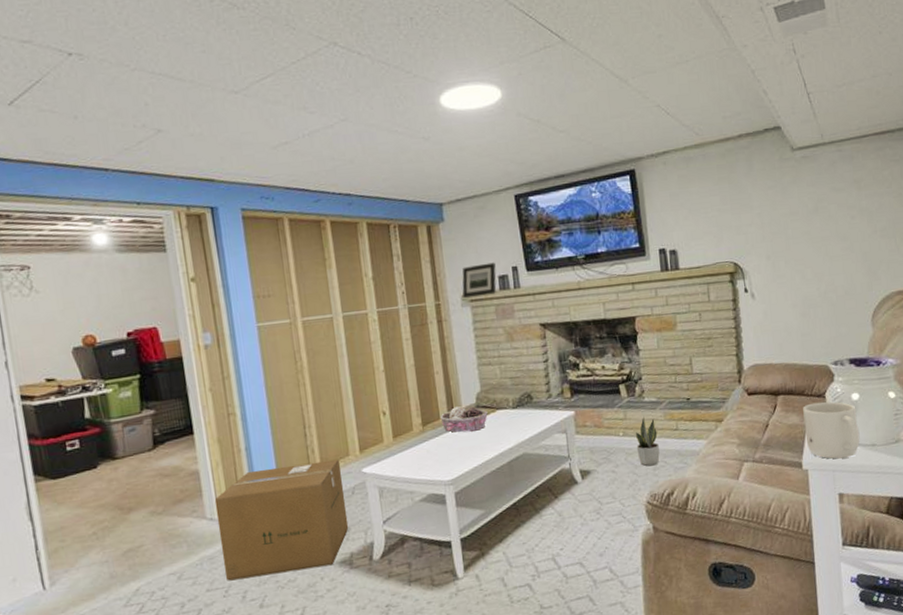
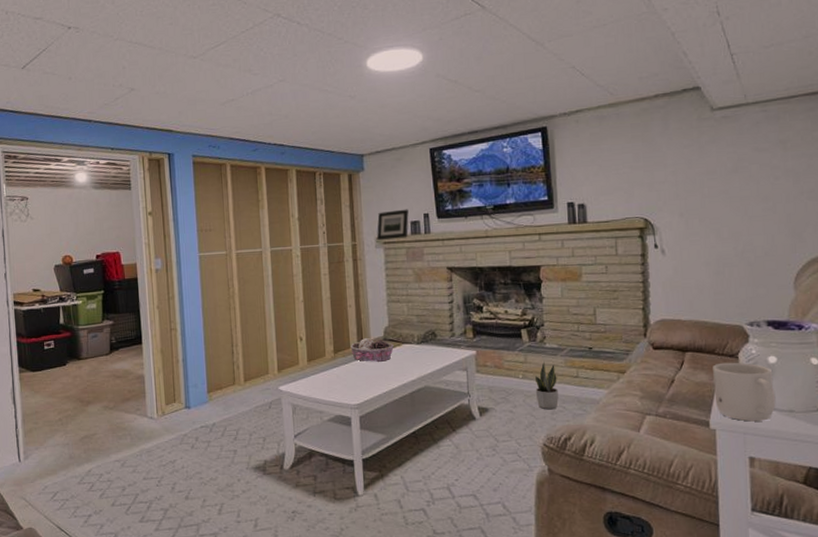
box: present [214,459,349,581] -> none [155,376,265,473]

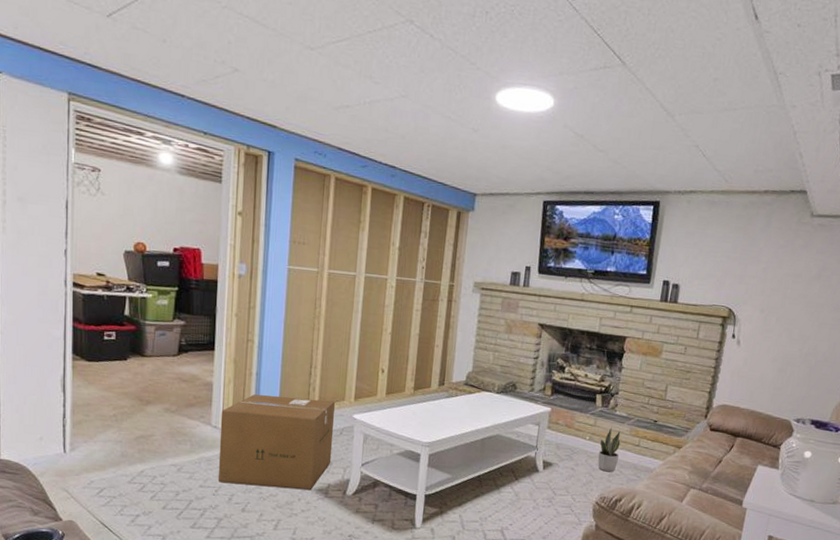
box: none [155,376,265,473] -> present [218,394,336,491]
decorative basket: present [350,337,394,362] -> none [431,379,474,405]
picture frame: present [377,209,409,240] -> none [476,256,512,288]
mug: present [712,362,776,422] -> none [752,451,806,507]

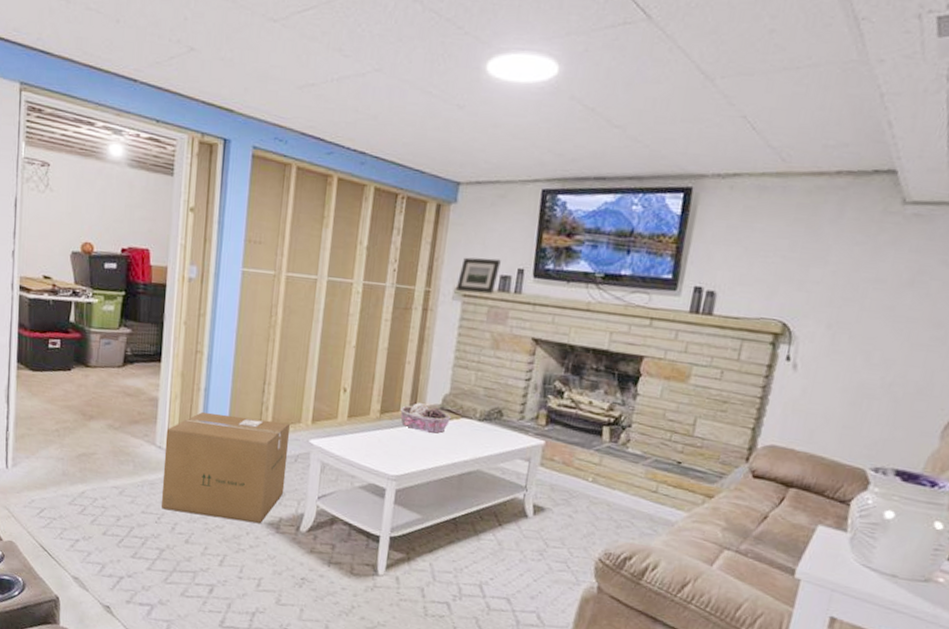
decorative basket: none [431,379,474,405] -> present [400,402,451,434]
picture frame: none [476,256,512,288] -> present [456,257,501,295]
potted plant: present [598,427,621,472] -> none [602,467,633,523]

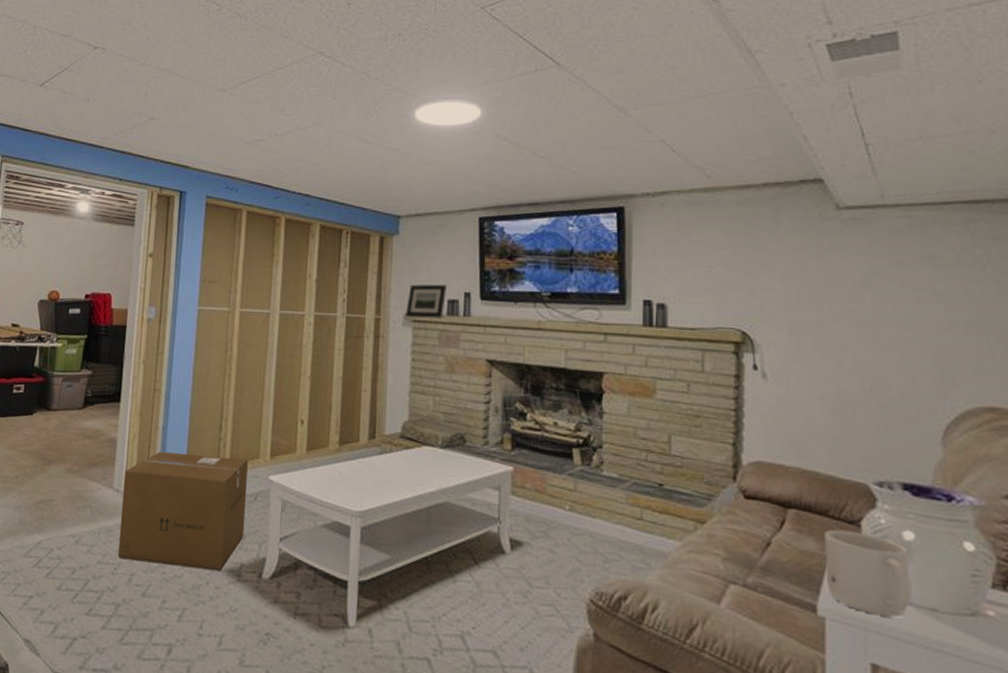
decorative basket: present [400,402,451,434] -> none [359,431,412,464]
mug: none [808,507,886,581] -> present [823,529,912,618]

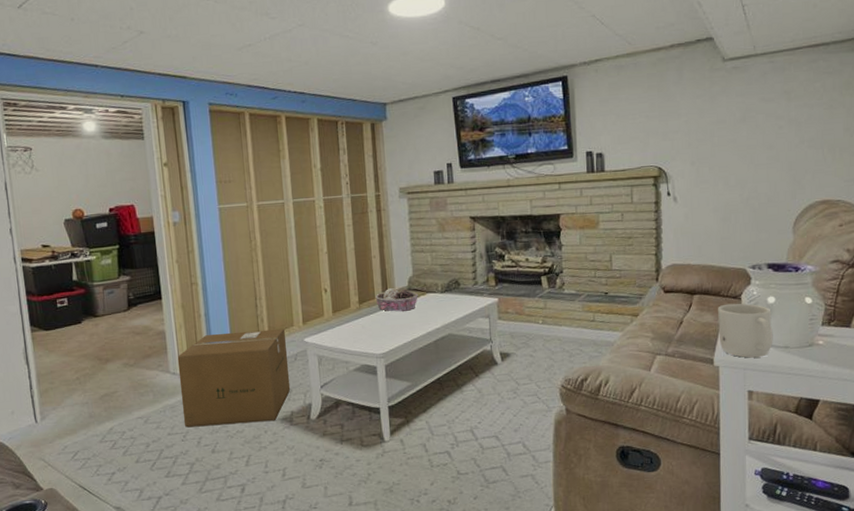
decorative basket: none [359,431,412,464] -> present [375,287,418,312]
picture frame: present [406,284,447,319] -> none [400,158,432,190]

